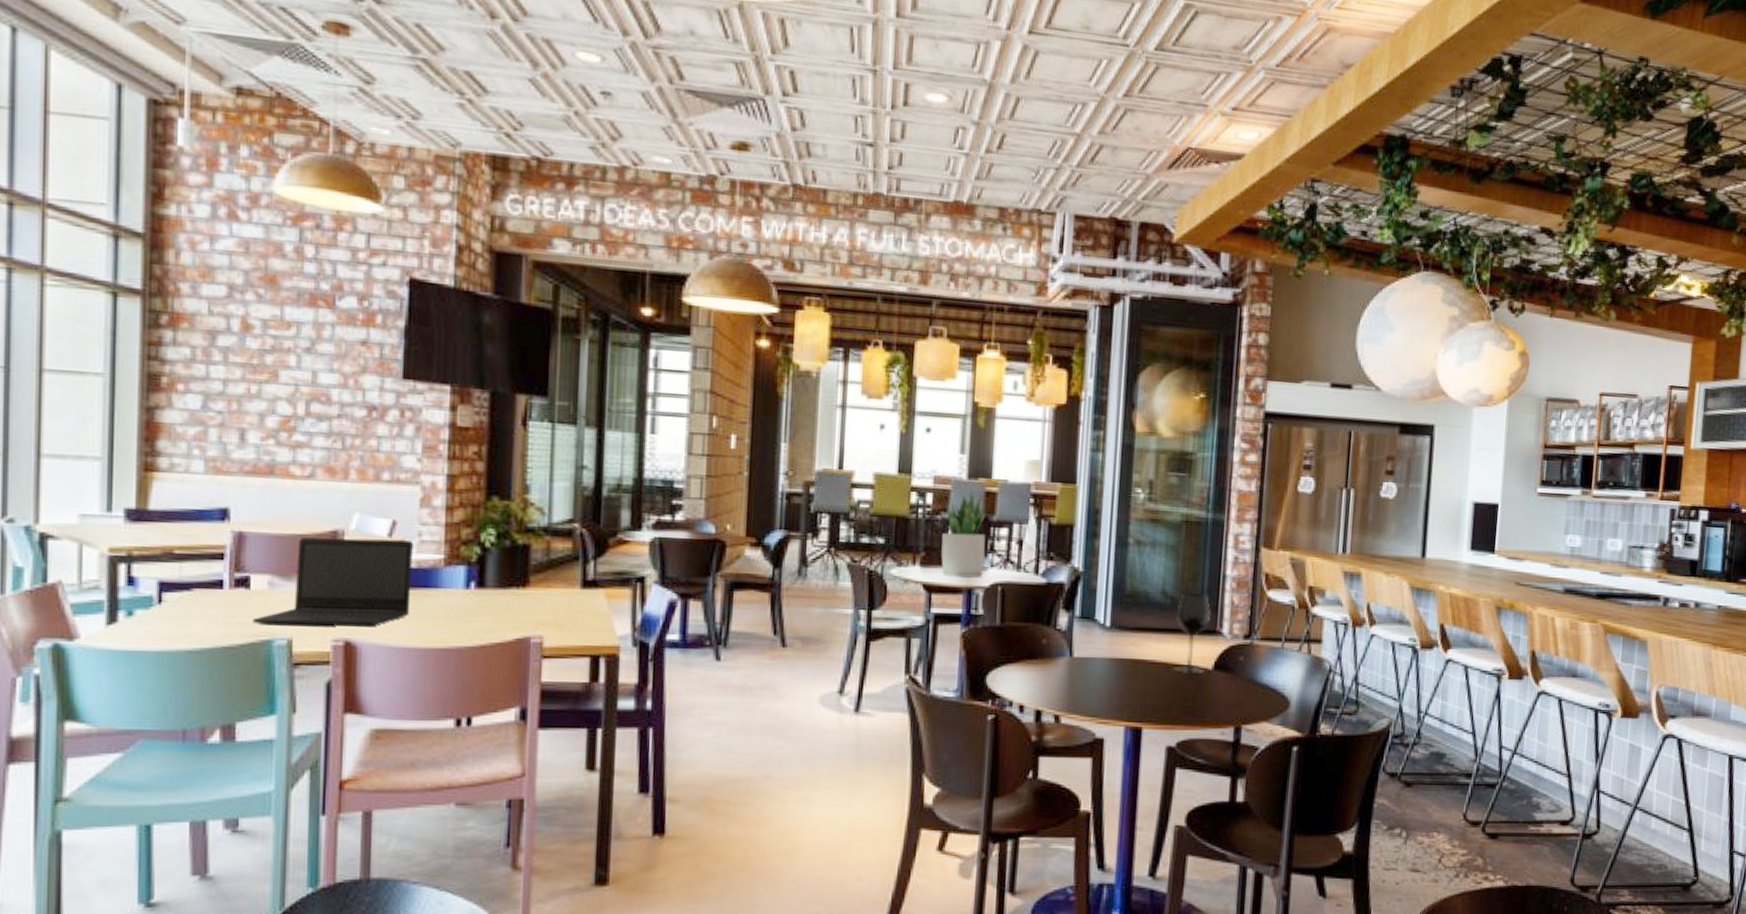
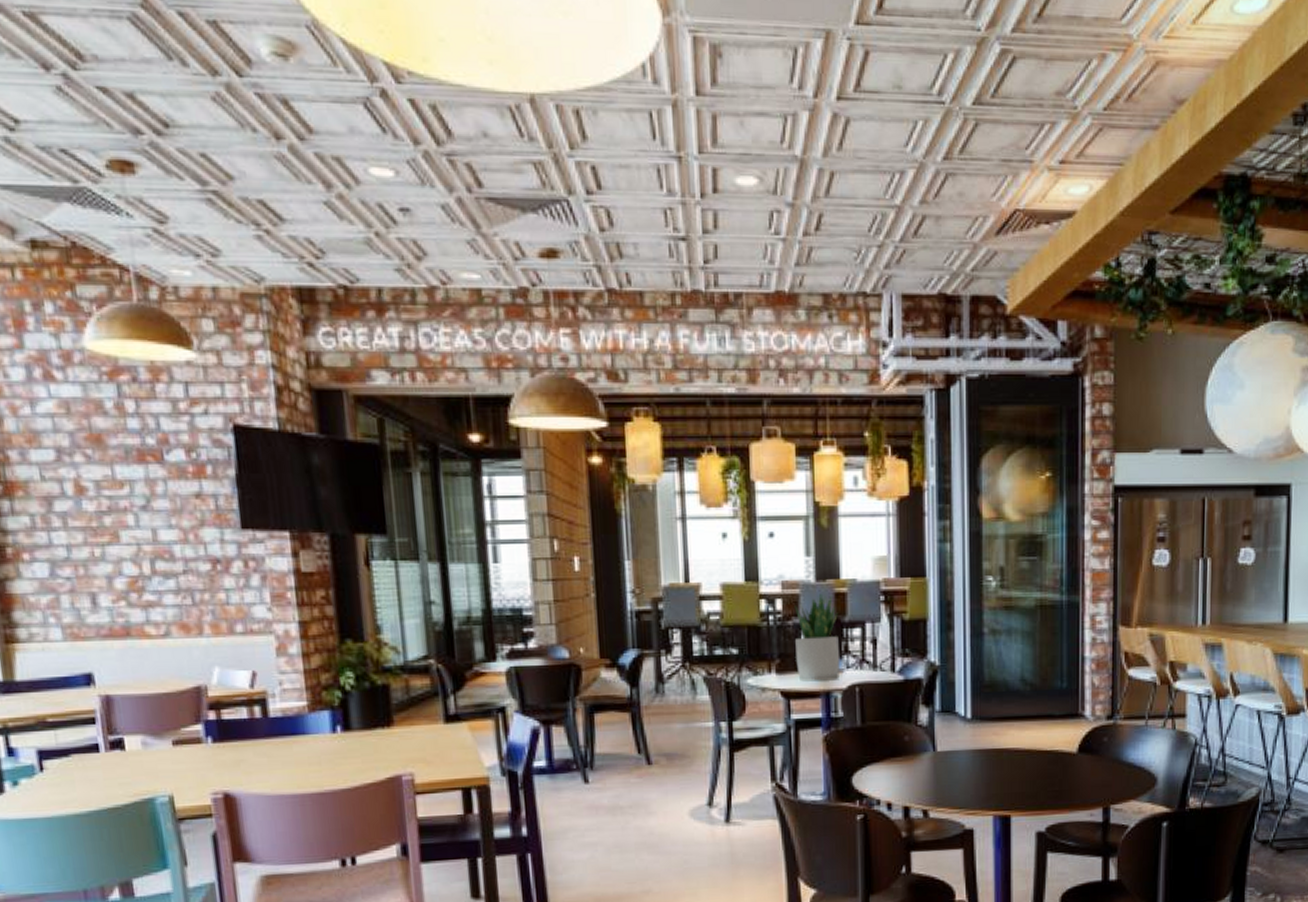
laptop: present [253,537,413,627] -> none [133,690,281,784]
wineglass: present [1173,592,1211,674] -> none [1037,677,1072,759]

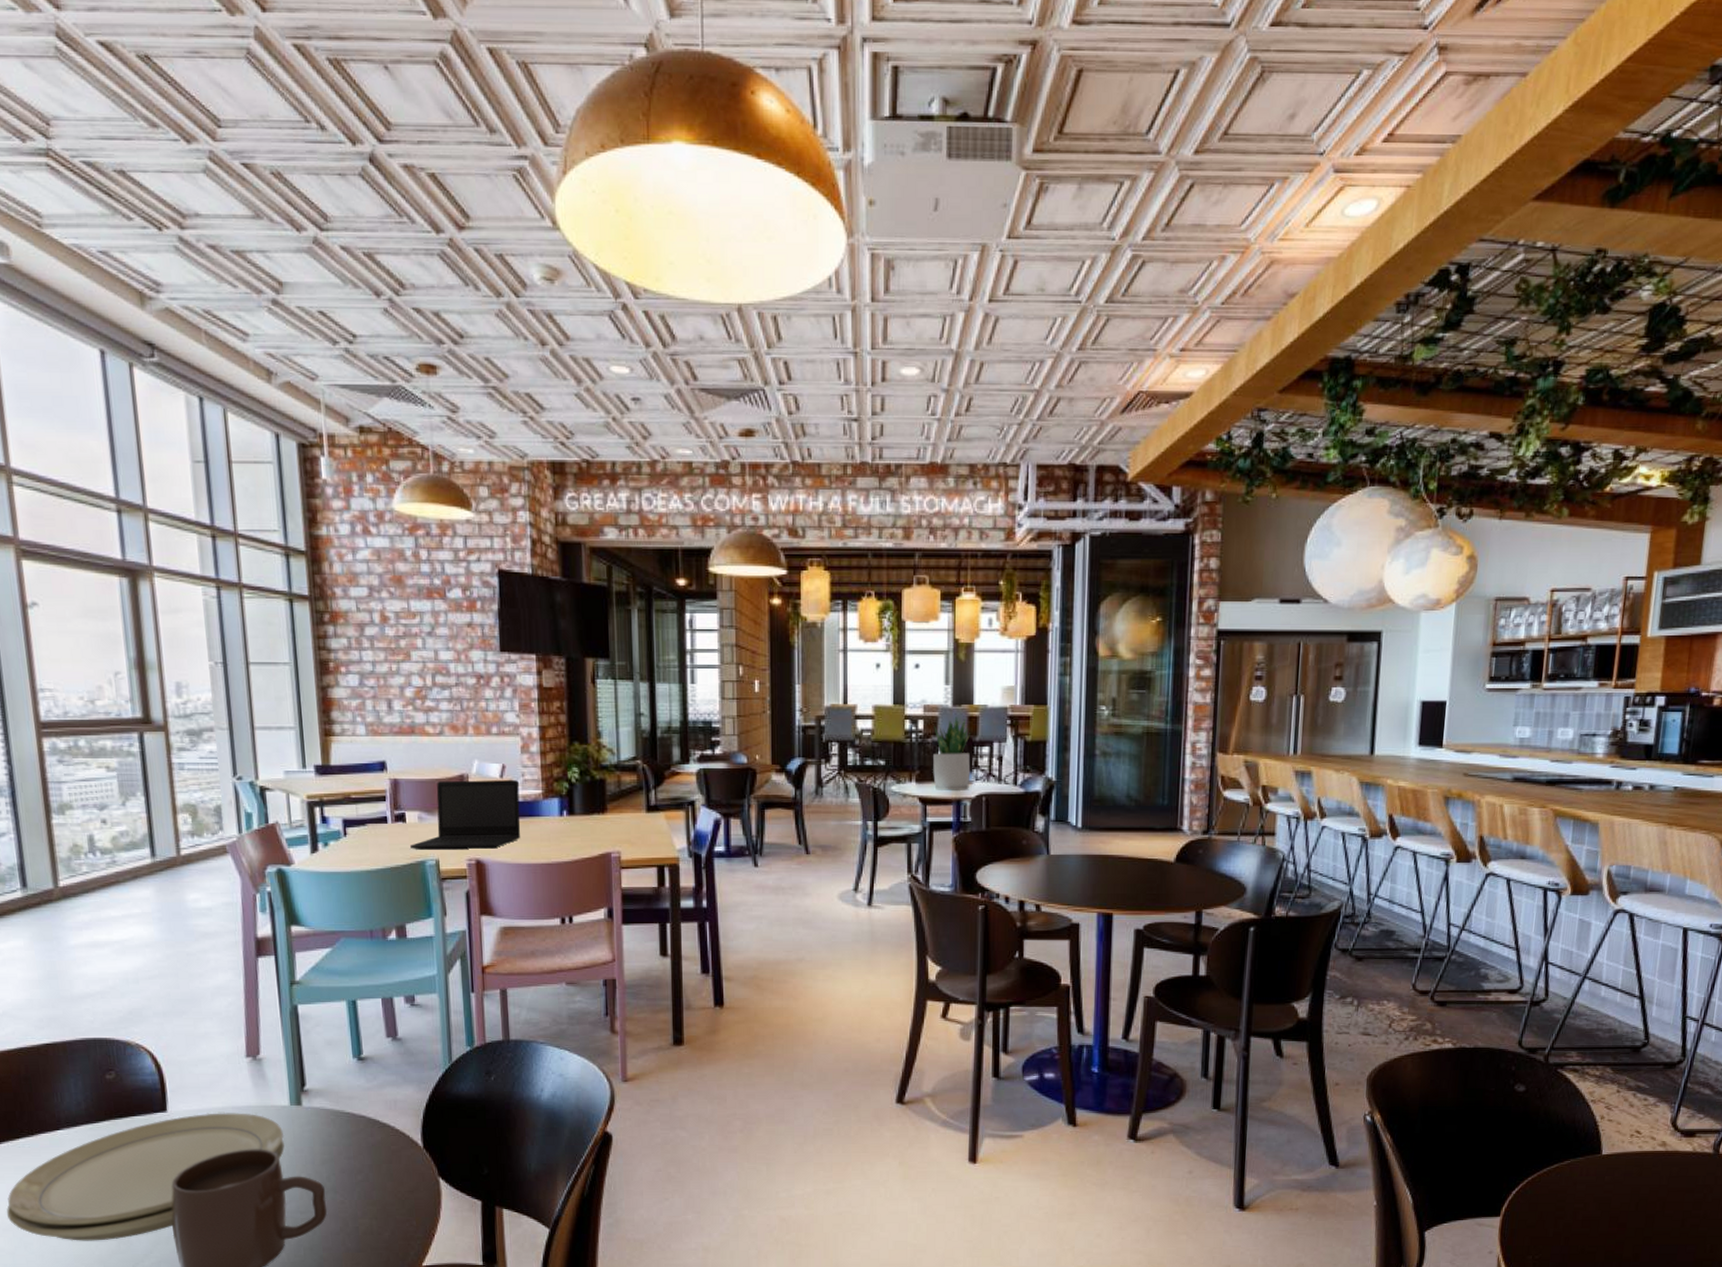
laptop: none [133,690,281,784] -> present [410,780,521,850]

